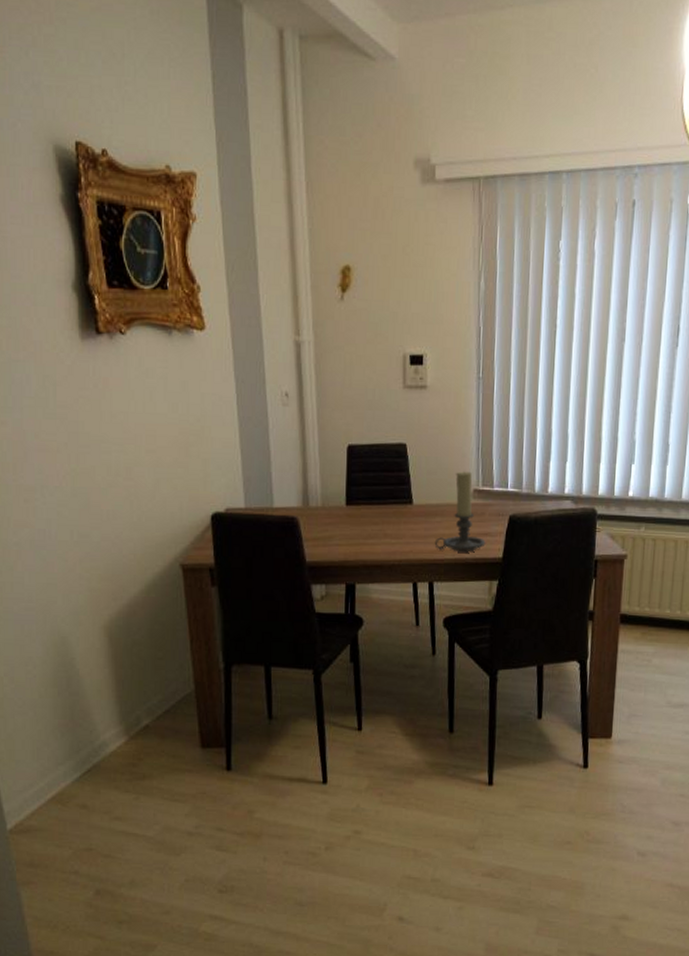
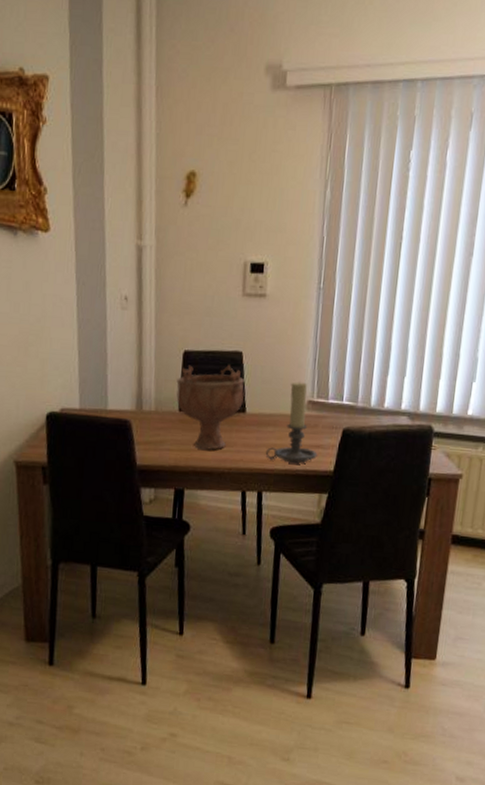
decorative bowl: none [342,456,411,543] -> present [176,364,245,450]

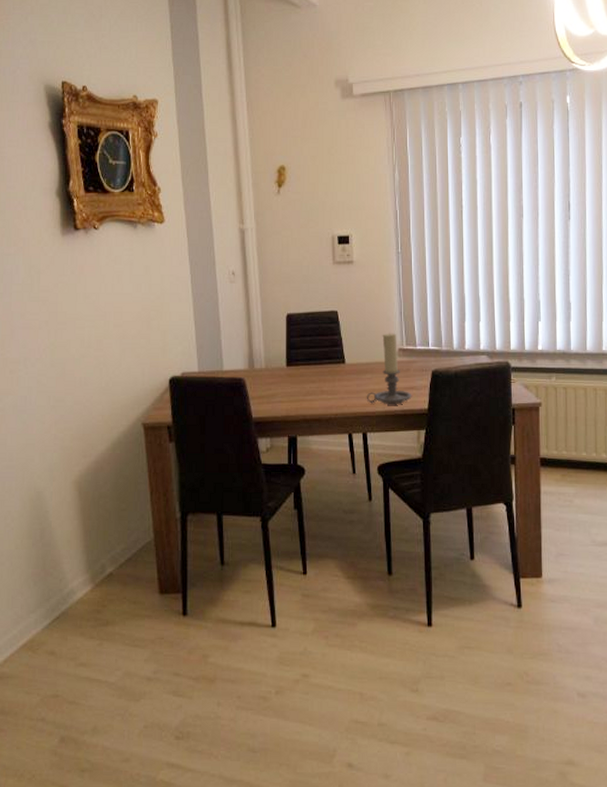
decorative bowl: present [176,364,245,450] -> none [282,322,343,399]

